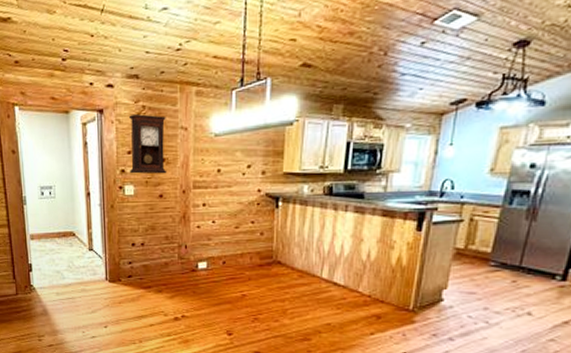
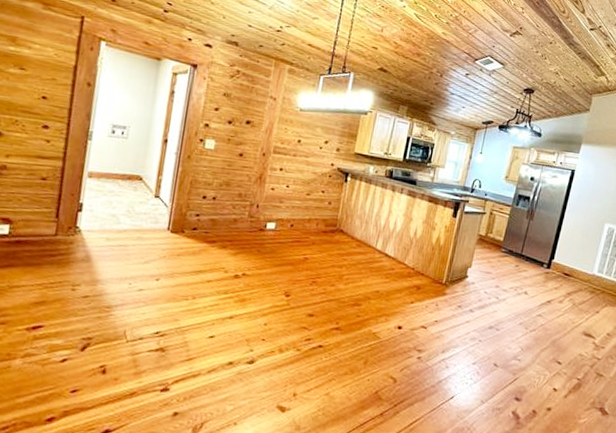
pendulum clock: present [128,113,167,174] -> none [213,75,258,135]

